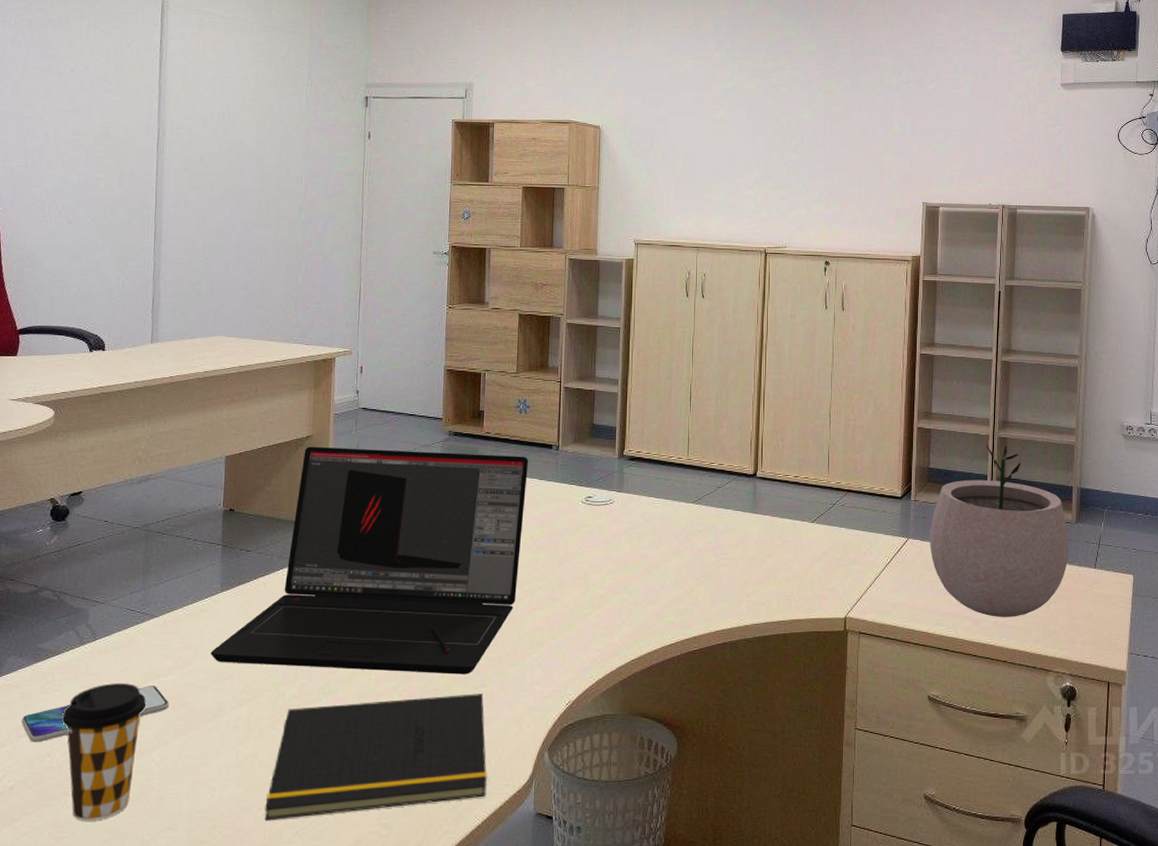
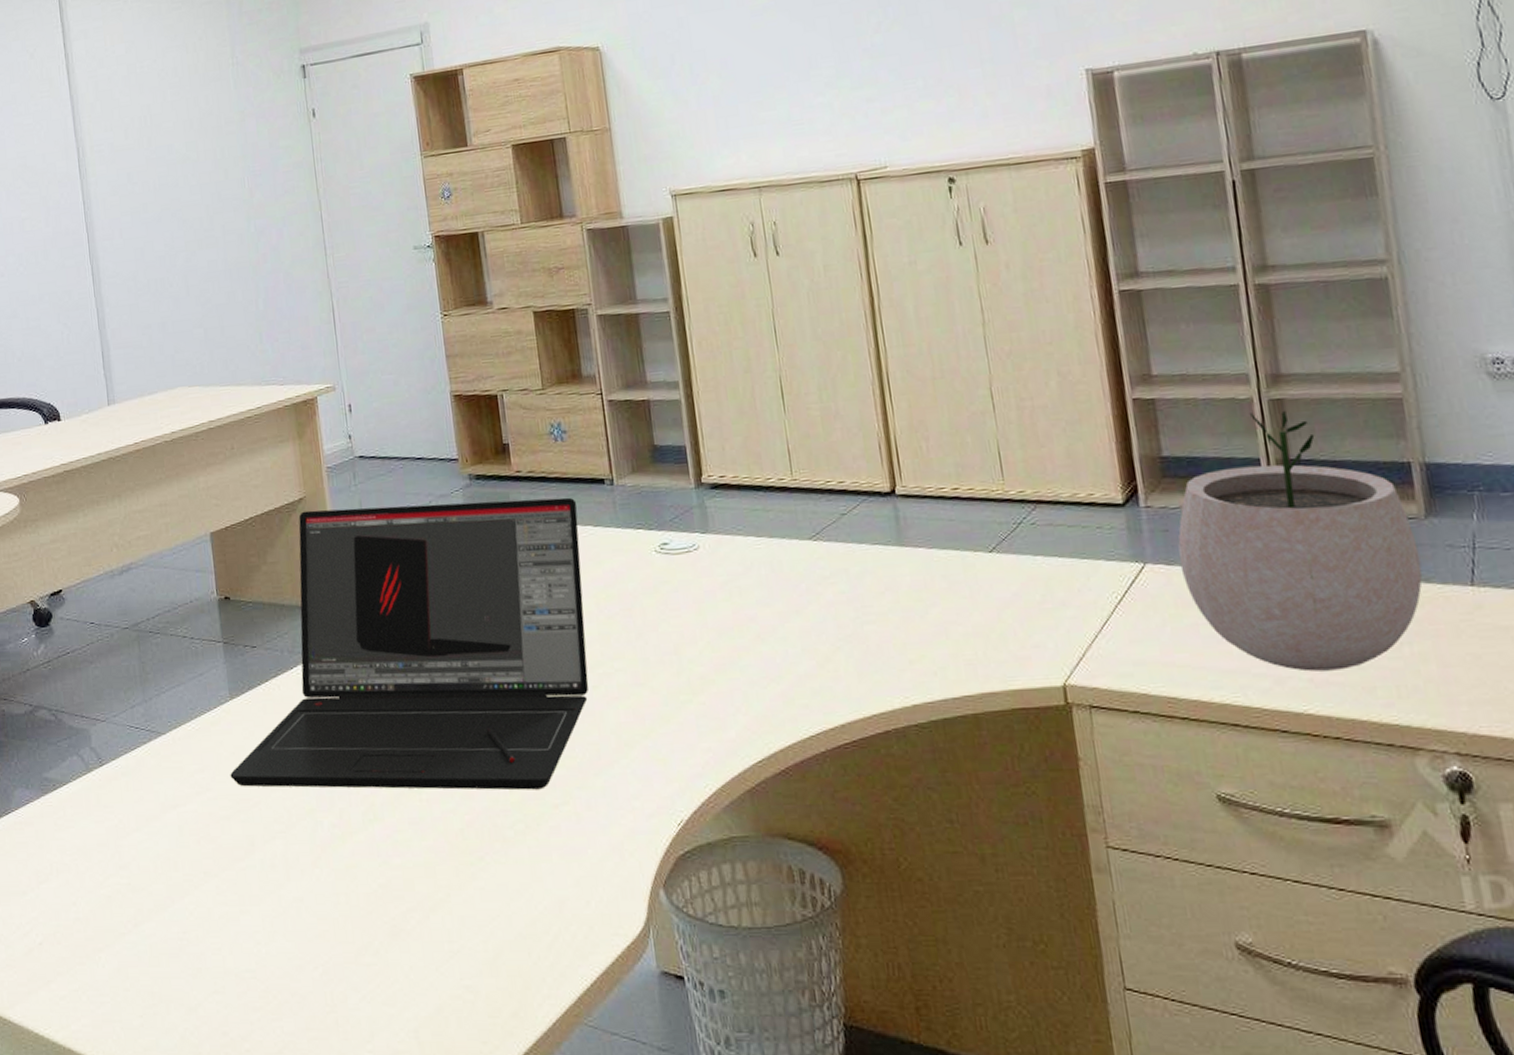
smartphone: present [21,686,169,743] -> none [39,818,194,890]
coffee cup: present [61,683,147,821] -> none [80,816,169,983]
notepad: present [264,694,487,821] -> none [321,814,591,982]

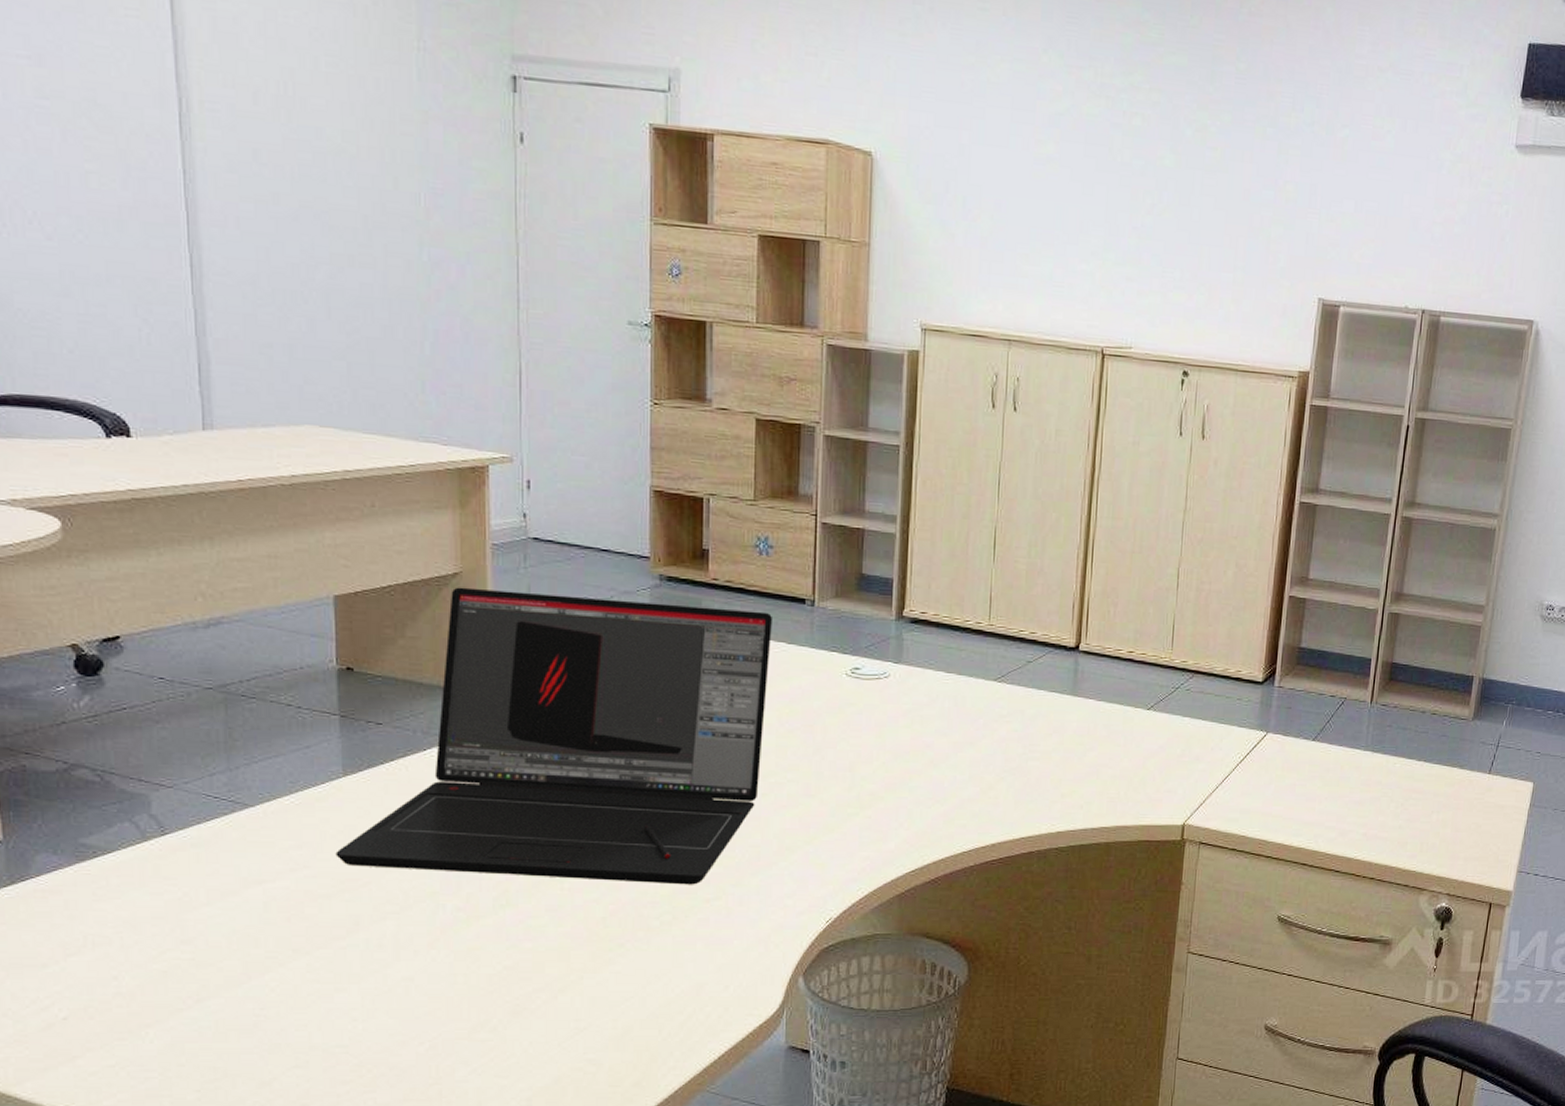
plant pot: present [1178,410,1423,672] -> none [1293,621,1462,828]

